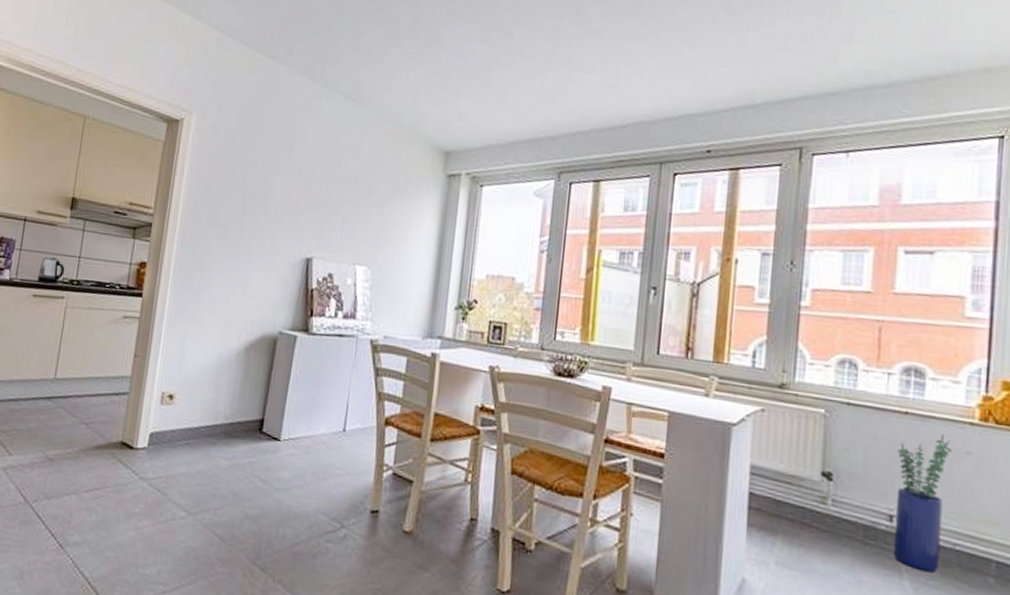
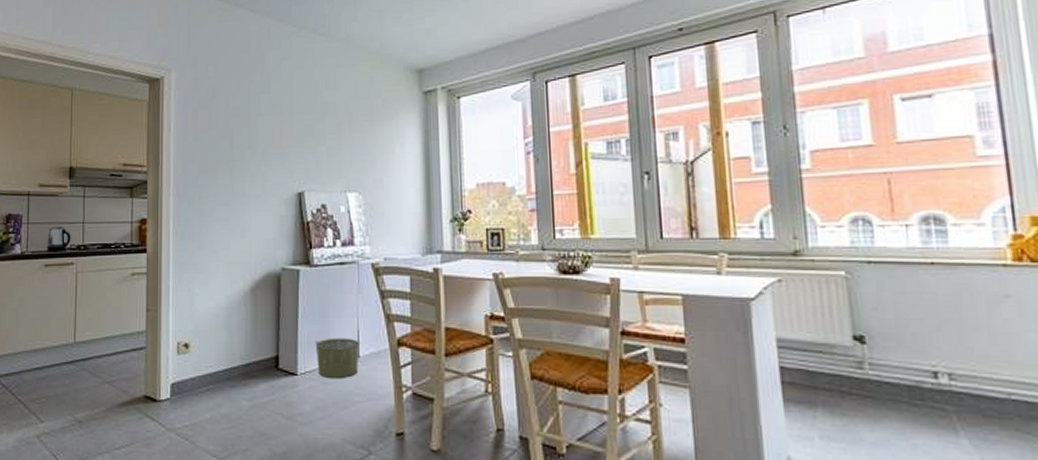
basket: none [302,408,349,450] -> present [315,338,361,378]
vase: present [893,434,951,573] -> none [930,281,996,427]

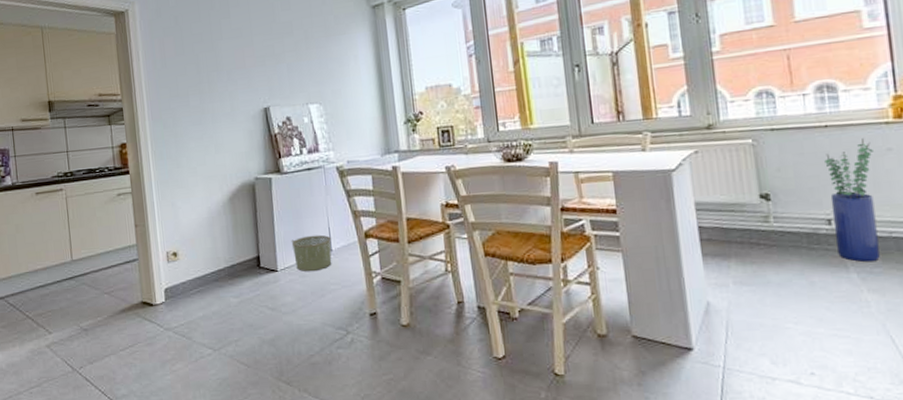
kettle: present [47,227,71,252] -> none [35,157,58,182]
vase: none [930,281,996,427] -> present [824,138,880,262]

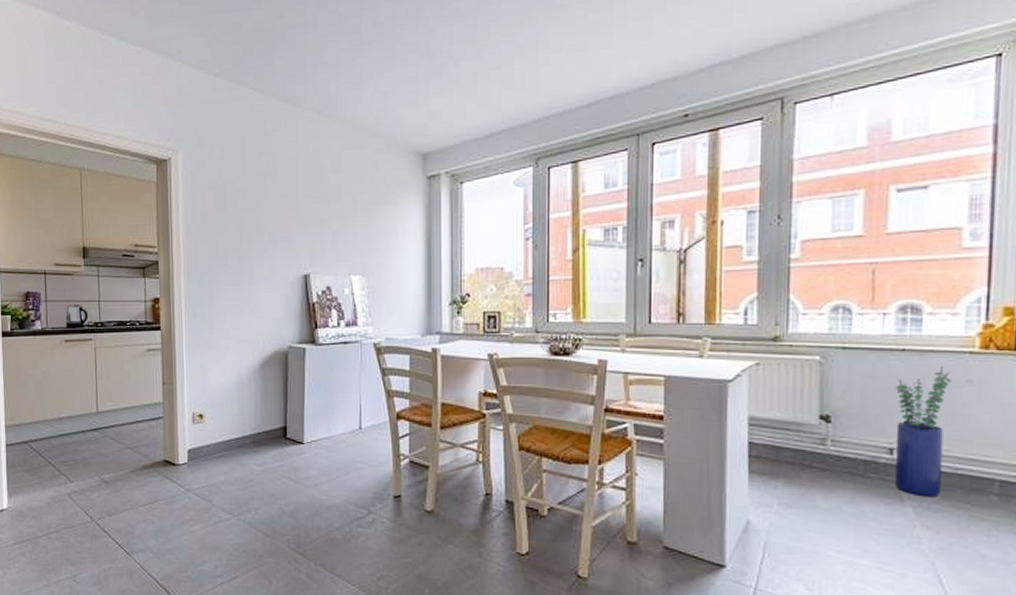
kettle: none [35,157,58,182] -> present [65,305,89,329]
basket: present [291,234,332,271] -> none [320,411,363,447]

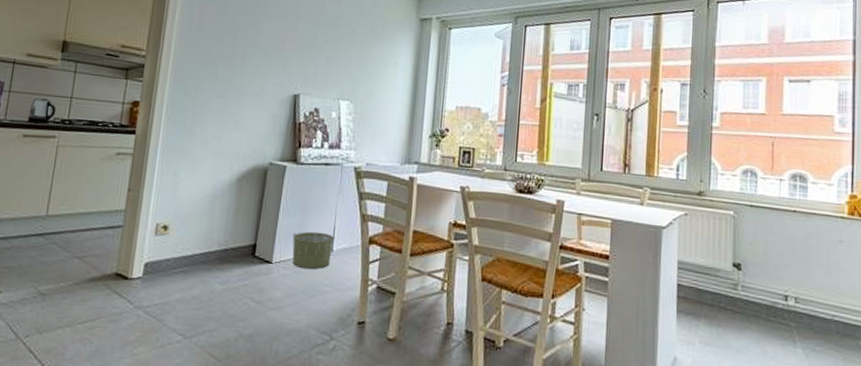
basket: none [320,411,363,447] -> present [292,231,336,269]
vase: present [894,366,951,498] -> none [789,227,829,341]

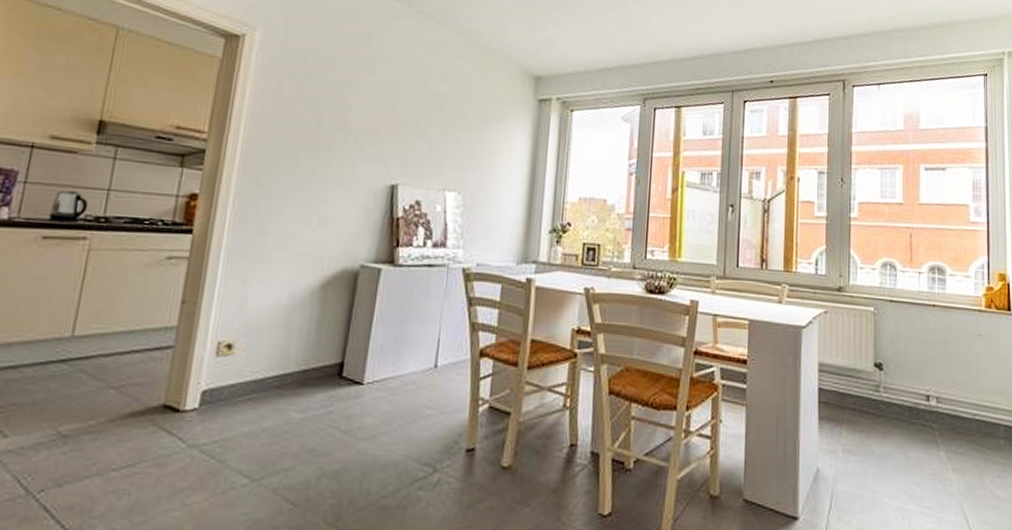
basket: present [292,231,336,269] -> none [388,345,440,389]

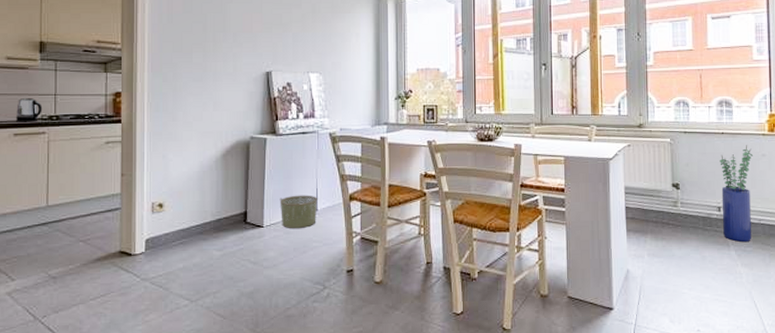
basket: none [388,345,440,389] -> present [279,195,319,228]
vase: none [930,322,967,442] -> present [720,145,753,243]

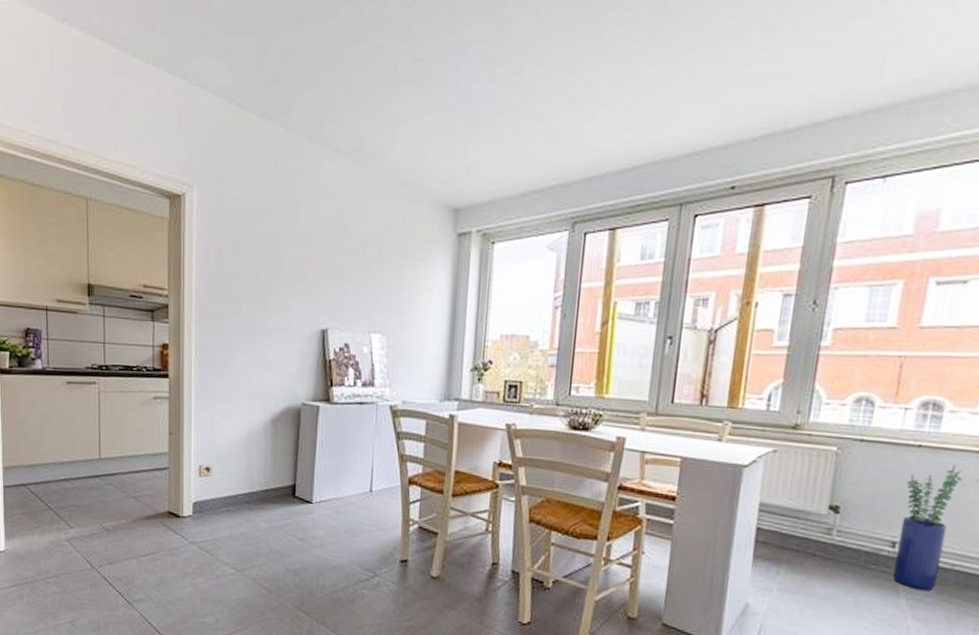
kettle: present [16,98,43,122] -> none [68,345,93,371]
basket: present [279,195,319,228] -> none [331,472,374,509]

